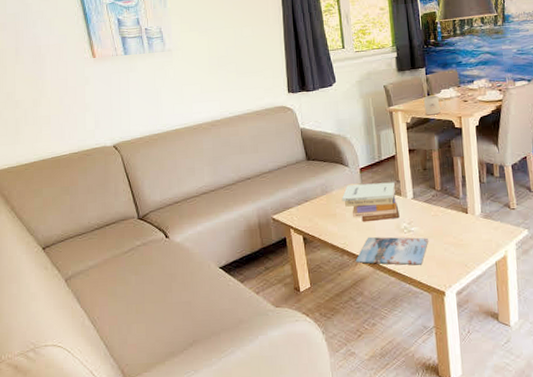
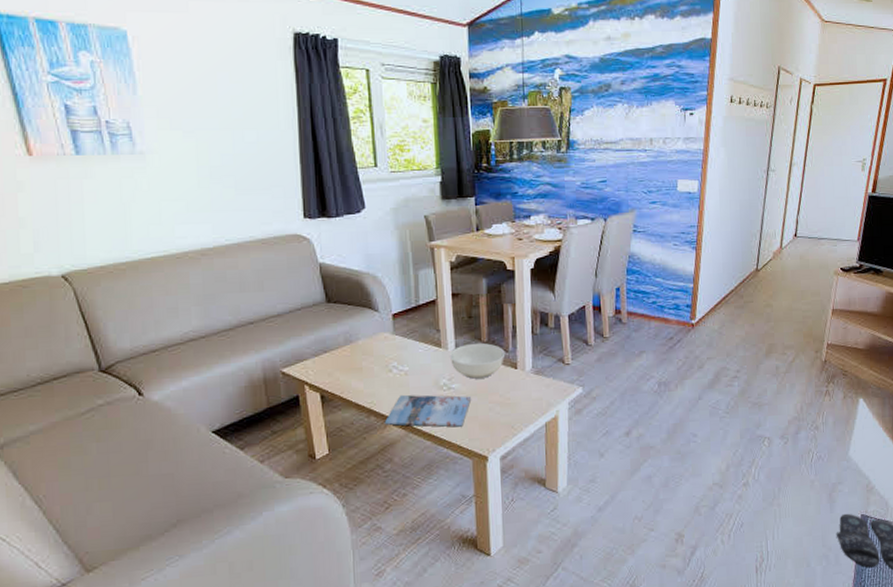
books: present [341,182,400,222] -> none [369,331,438,378]
bowl: none [408,191,457,223] -> present [449,343,506,379]
mug: present [423,95,446,116] -> none [471,230,498,254]

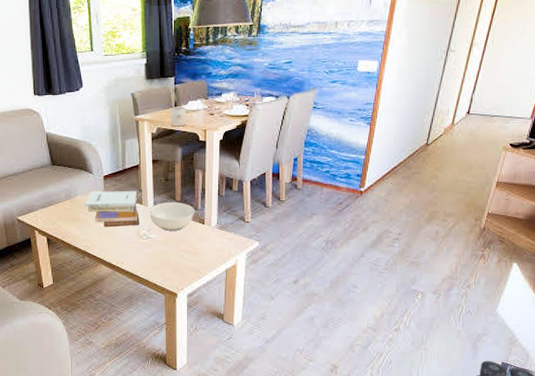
books: none [369,331,438,378] -> present [85,191,140,228]
magazine: present [384,394,472,427] -> none [96,241,166,269]
mug: none [471,230,498,254] -> present [170,106,192,127]

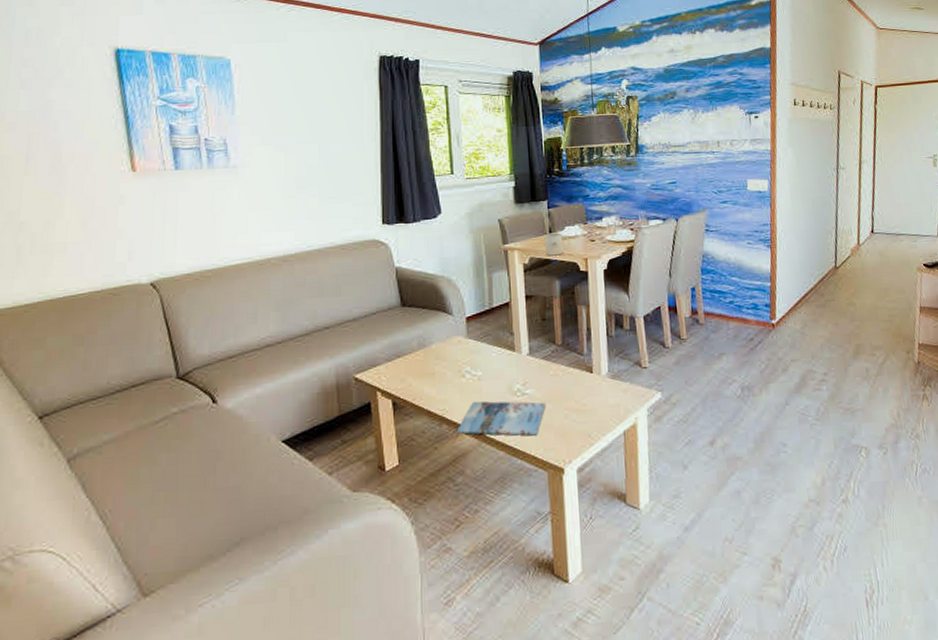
books: present [85,191,140,228] -> none [442,334,512,383]
magazine: none [96,241,166,269] -> present [456,401,547,436]
bowl: present [148,202,195,231] -> none [523,346,581,384]

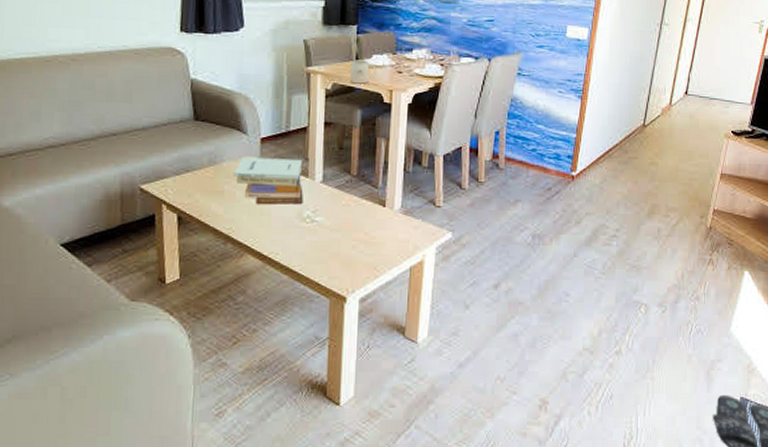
books: none [442,334,512,383] -> present [233,157,303,205]
magazine: present [456,401,547,436] -> none [241,223,335,263]

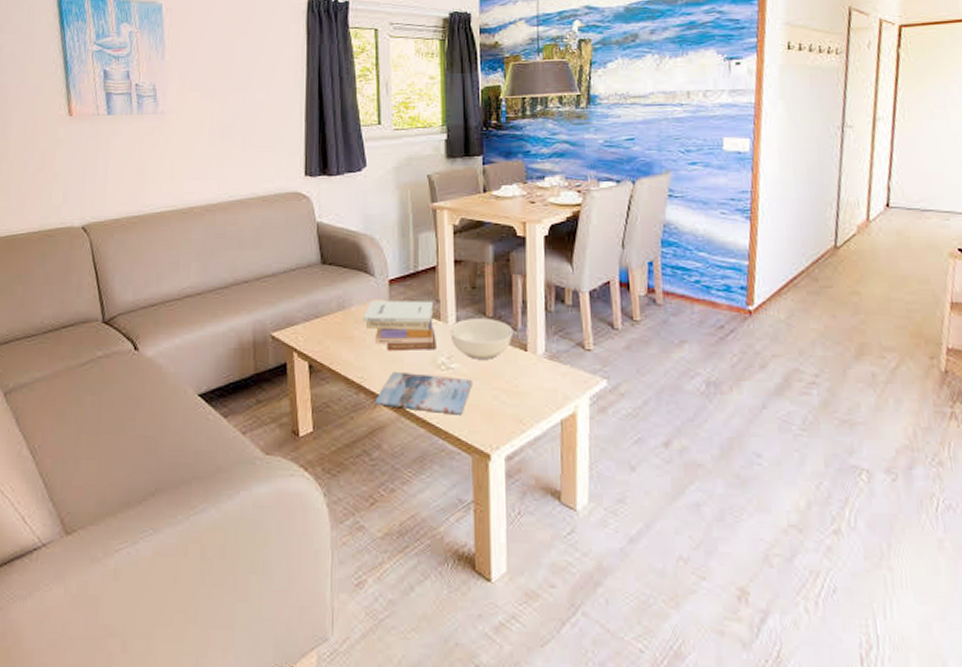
magazine: none [241,223,335,263] -> present [374,371,473,415]
bowl: none [315,176,375,214] -> present [449,319,514,359]
mug: present [349,59,377,84] -> none [477,192,507,218]

